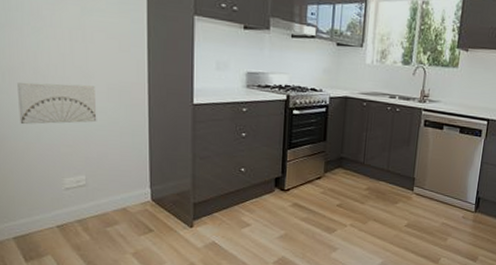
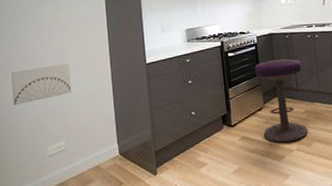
stool: none [318,127,375,217] -> present [254,59,308,143]

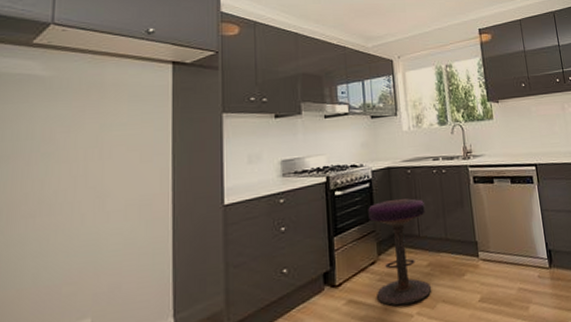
wall art: present [11,64,72,106] -> none [13,206,111,268]

